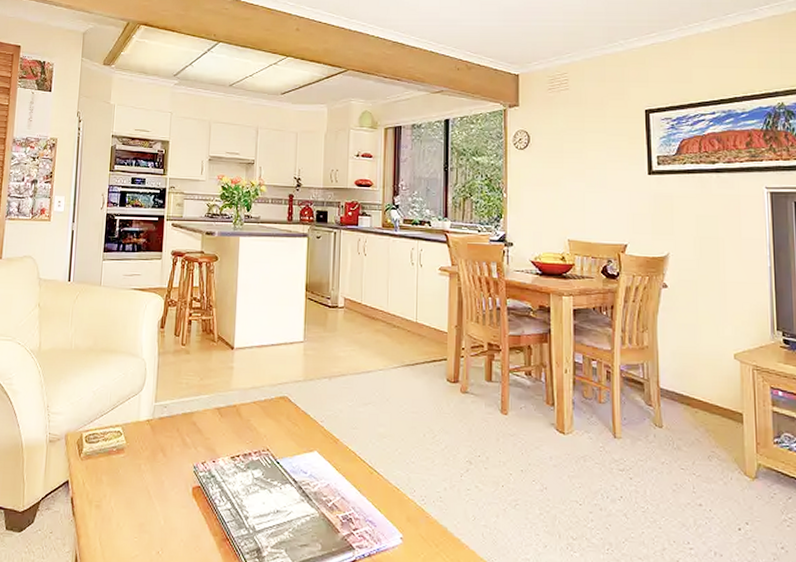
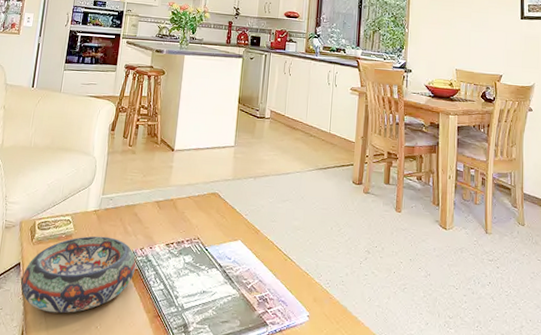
decorative bowl: none [71,449,198,537] -> present [21,236,136,314]

